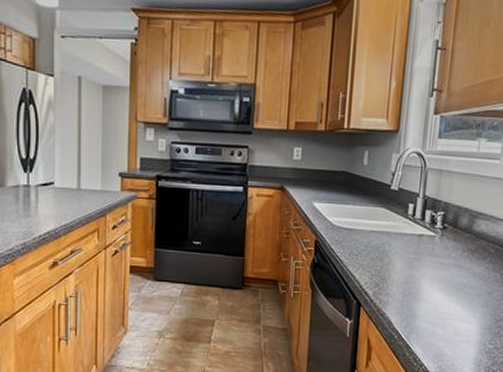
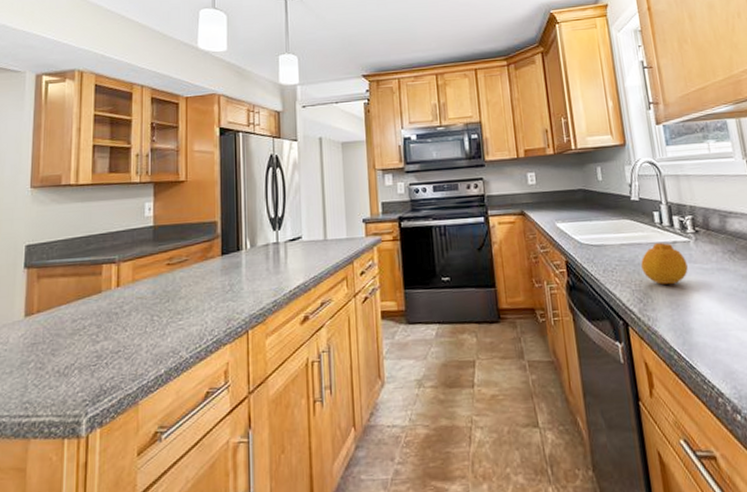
fruit: none [385,234,428,274] -> present [641,243,688,285]

